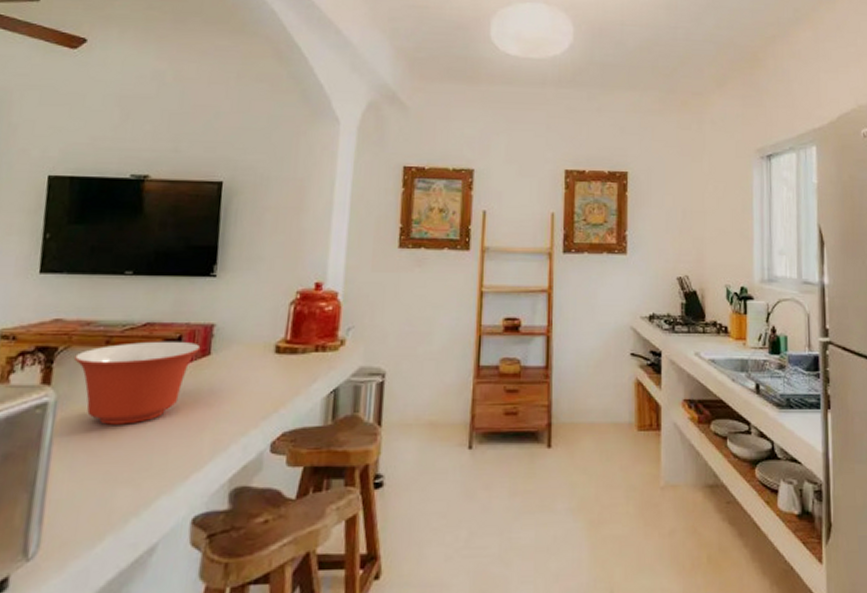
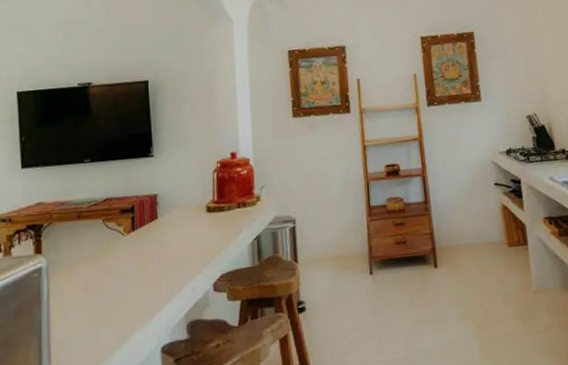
mixing bowl: present [73,341,201,425] -> none [55,210,150,281]

